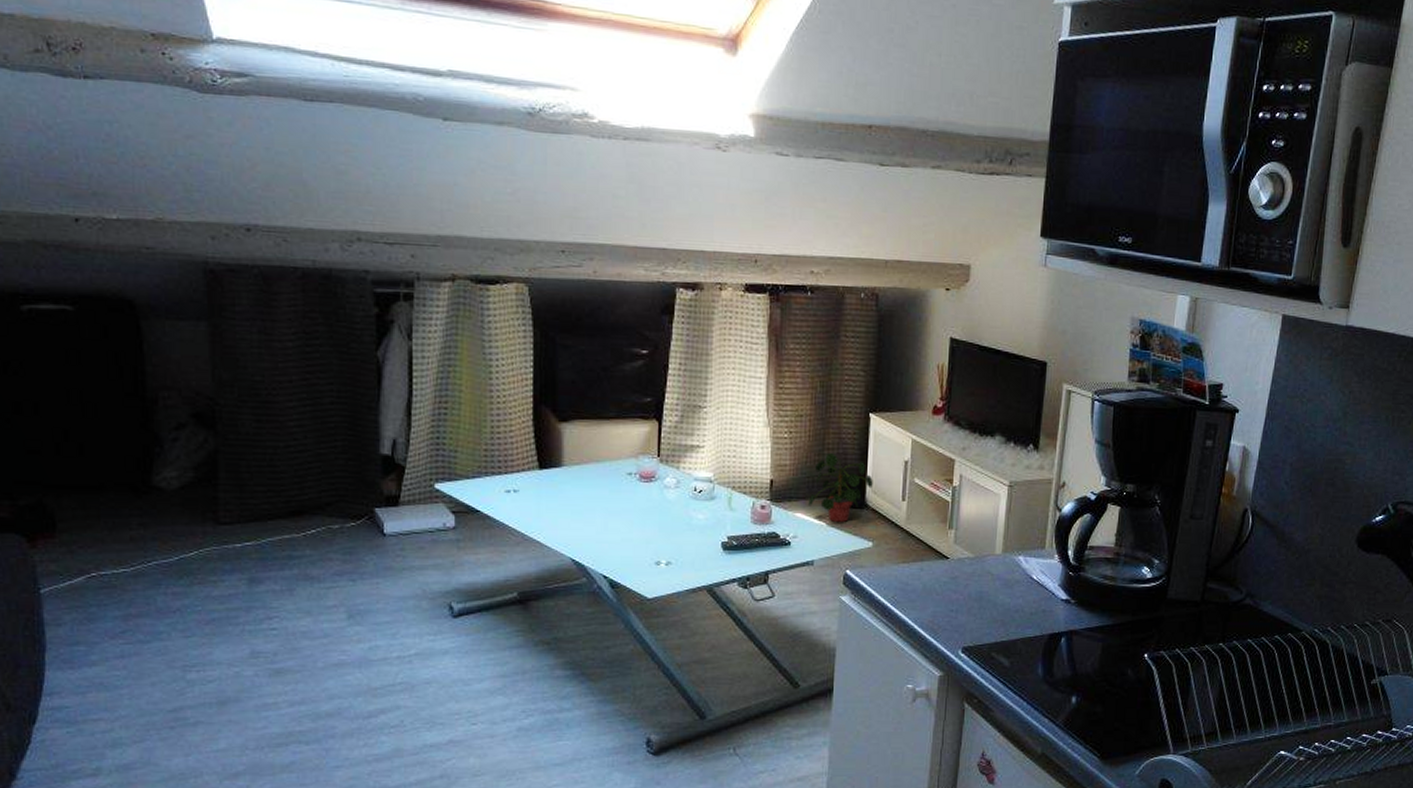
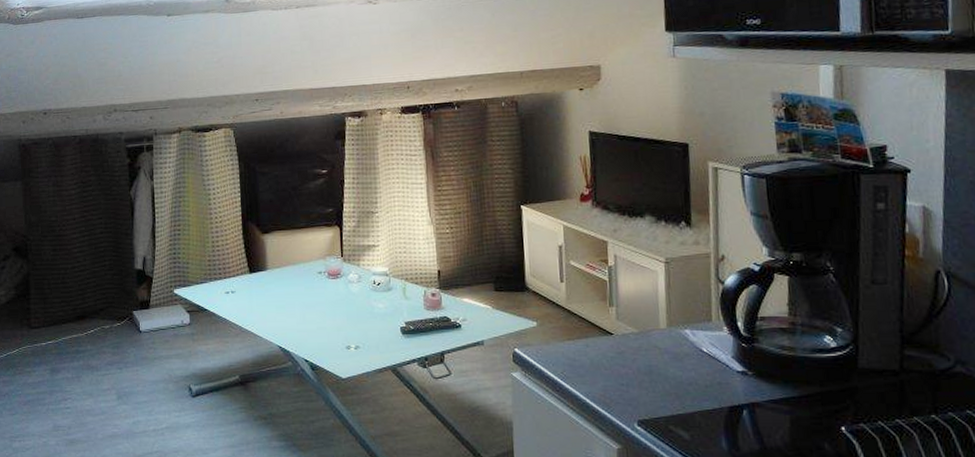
potted plant: present [808,453,873,523] -> none [473,244,531,306]

